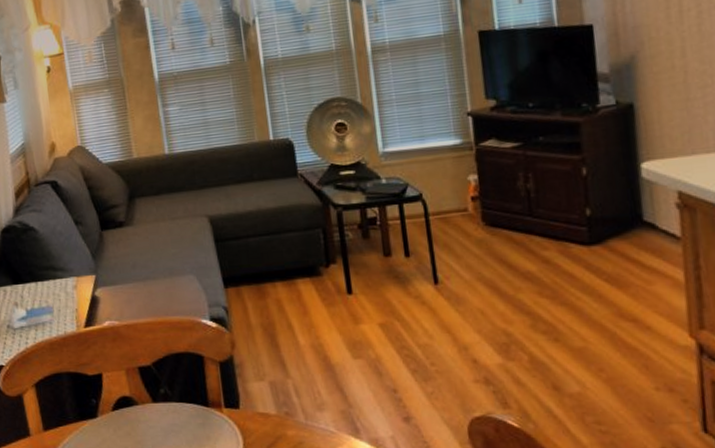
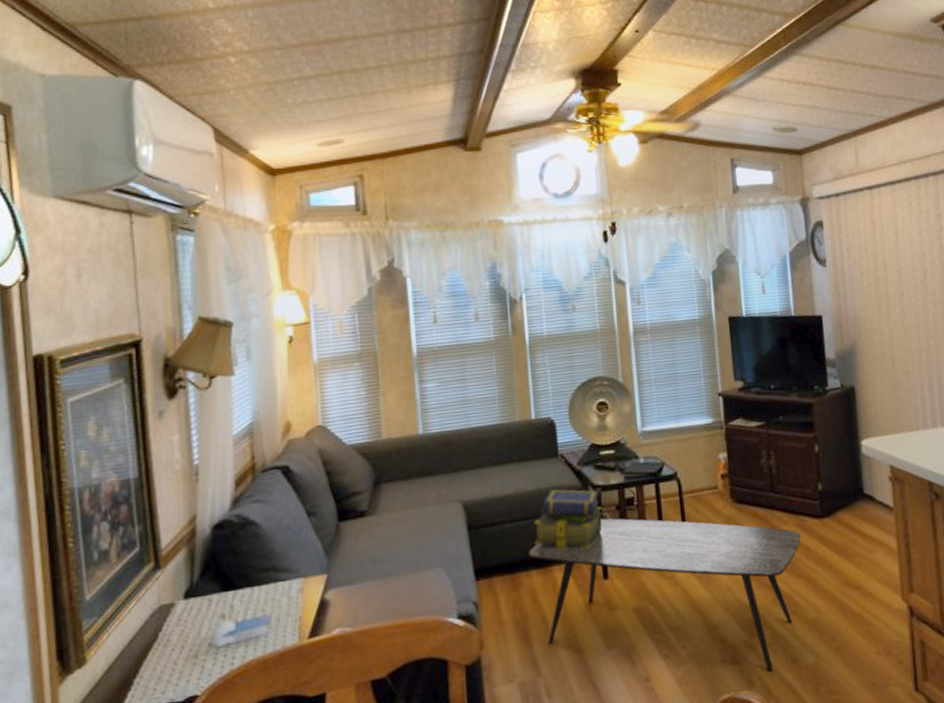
coffee table: none [273,236,565,396] -> present [529,518,801,672]
stack of books: none [277,207,345,265] -> present [534,489,603,549]

